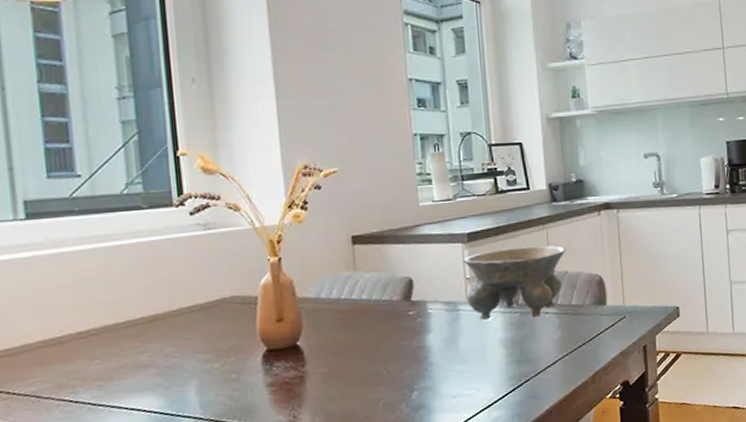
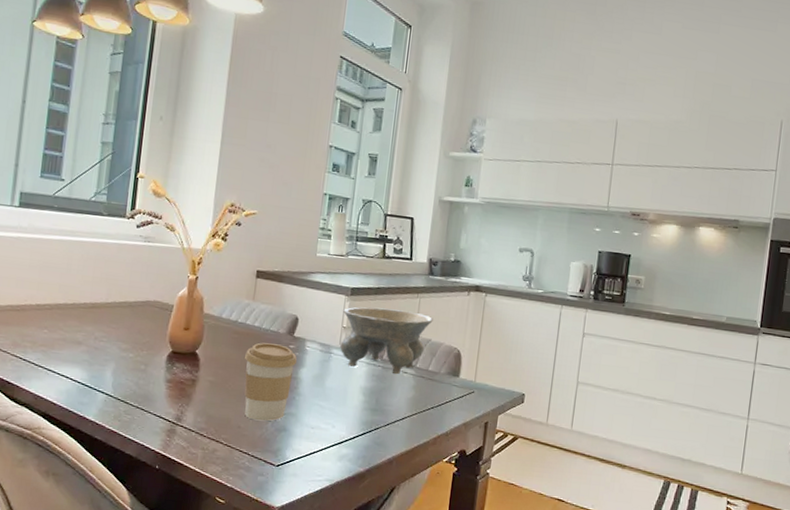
coffee cup: none [358,313,420,405] -> present [244,342,297,422]

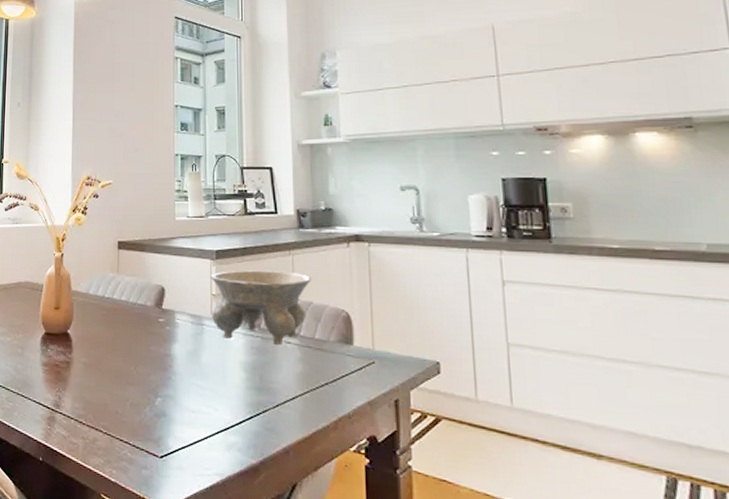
coffee cup: present [244,342,297,422] -> none [115,318,168,406]

